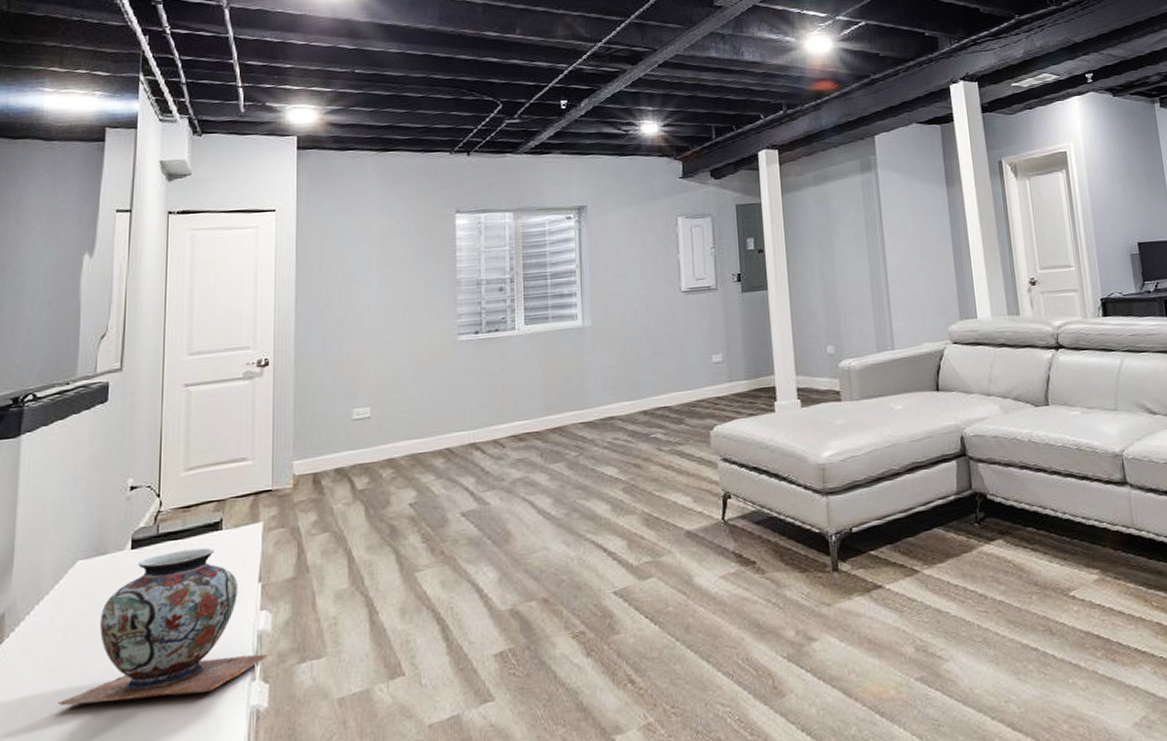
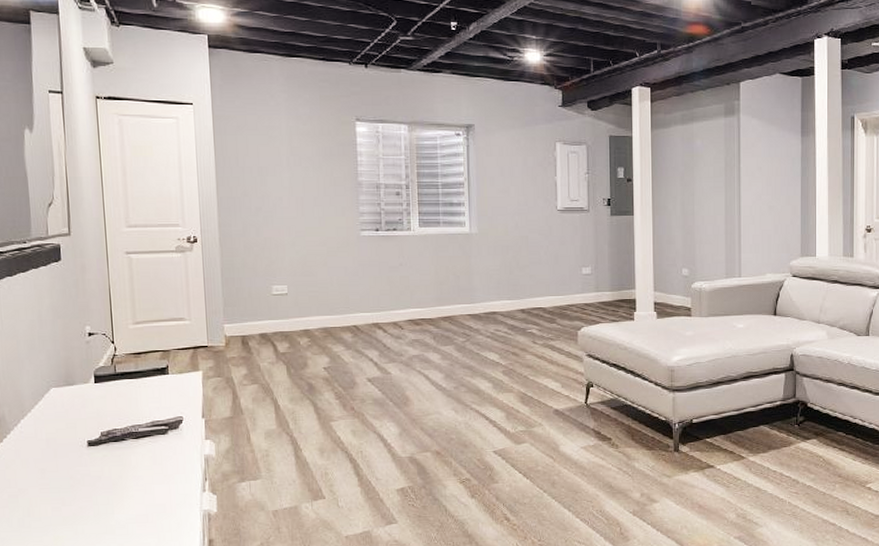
decorative vase: present [57,547,269,706] -> none [49,387,215,497]

